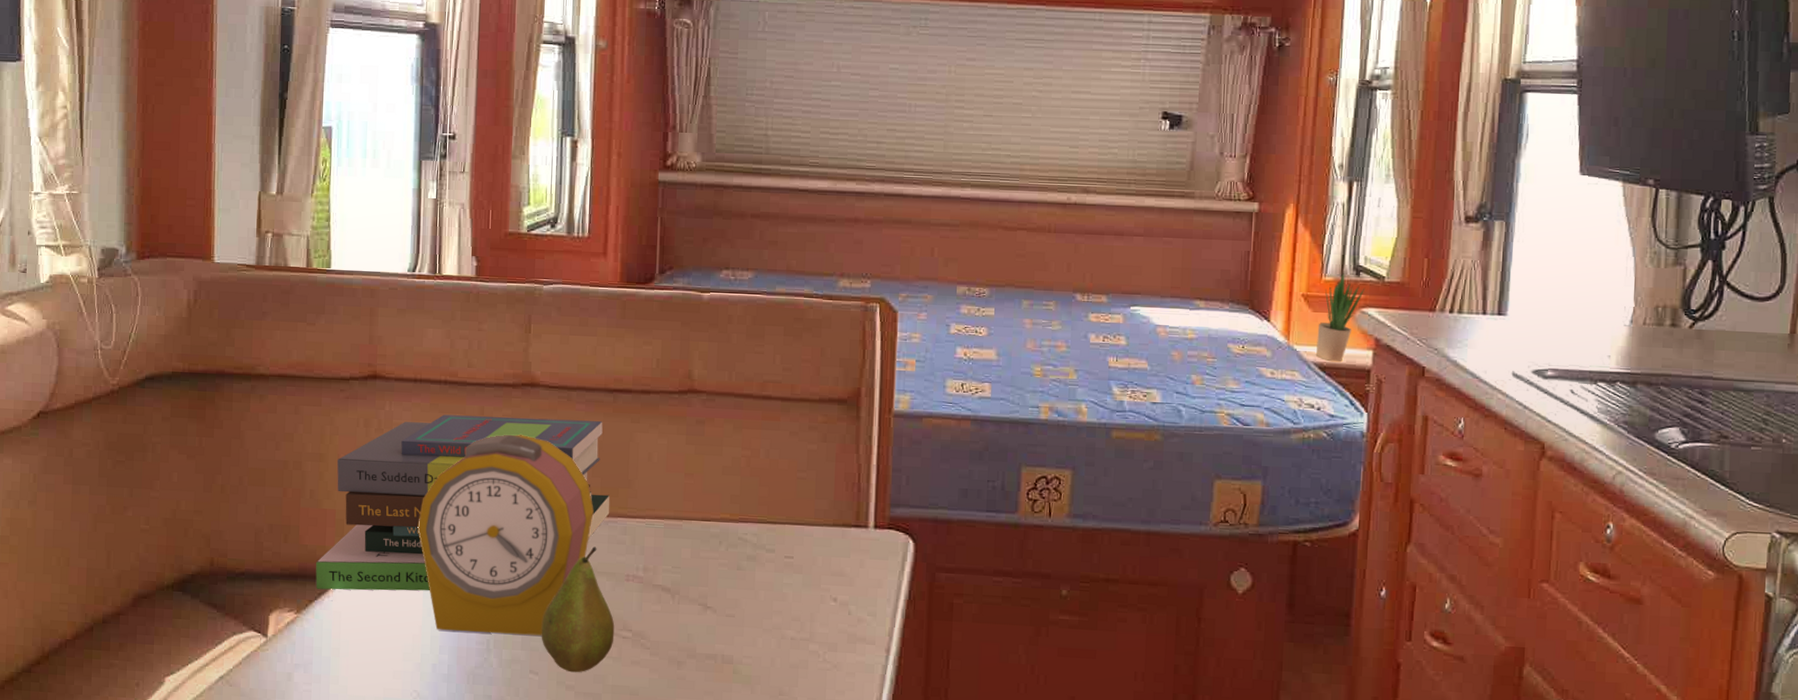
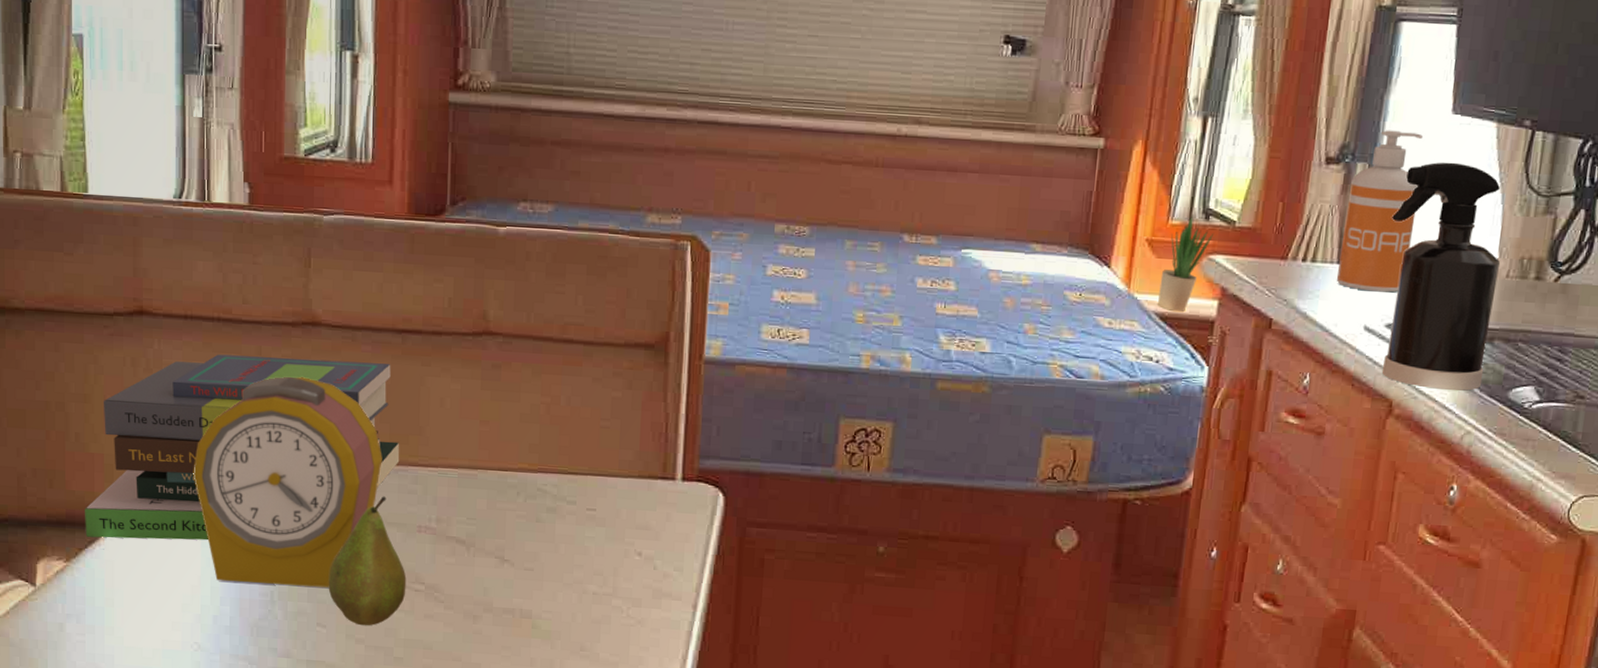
soap dispenser: none [1482,190,1554,341] -> present [1336,130,1423,293]
spray bottle: none [1531,219,1636,433] -> present [1381,162,1500,392]

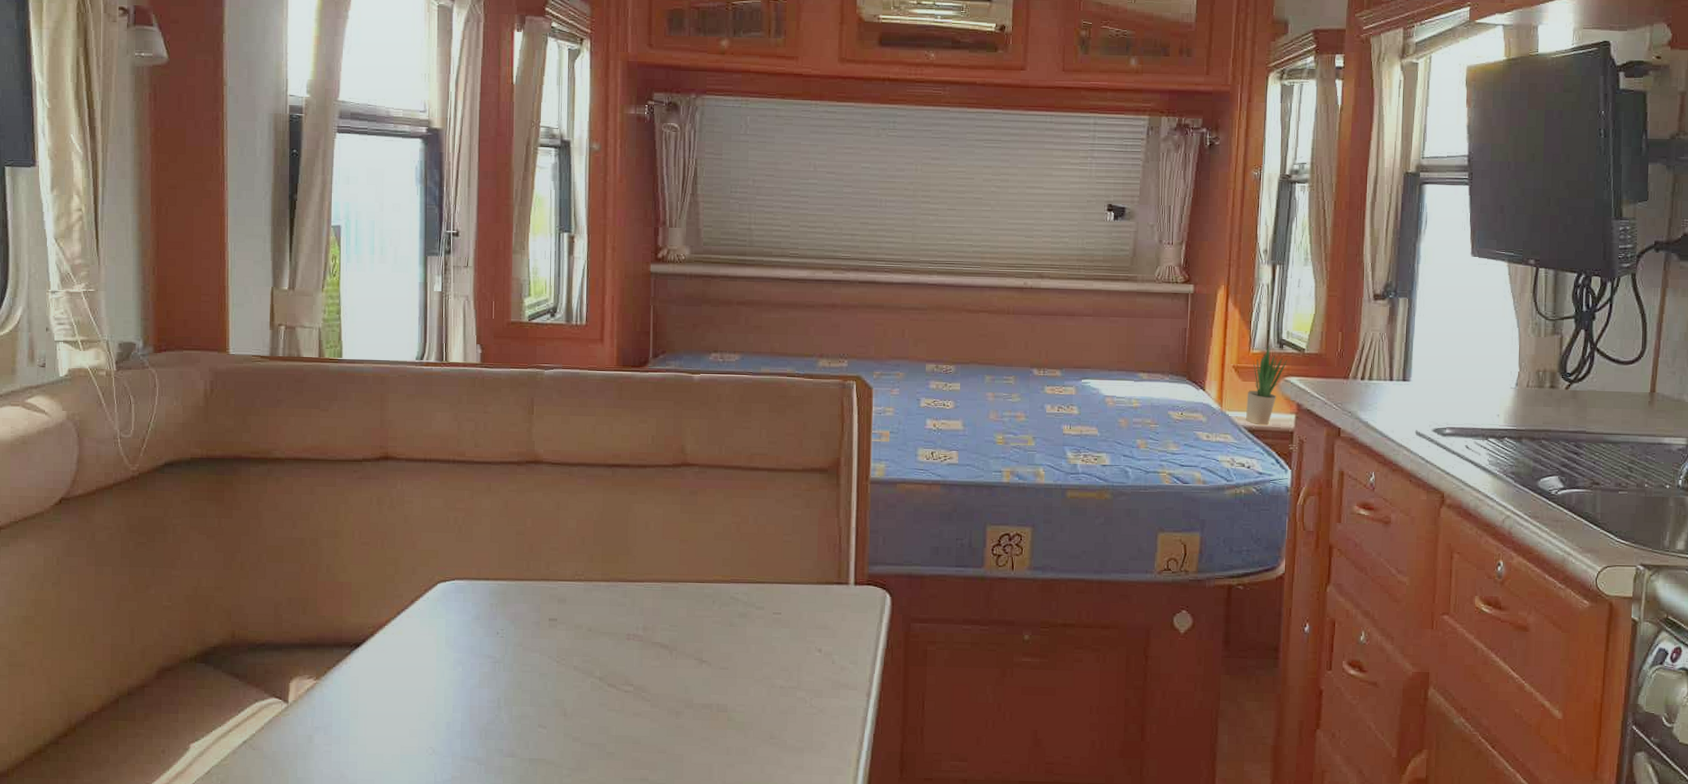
books: present [85,354,400,541] -> none [333,491,611,657]
alarm clock: present [193,376,383,588] -> none [430,508,596,693]
fruit: present [328,496,407,626] -> none [548,609,617,726]
soap dispenser: present [1336,130,1423,293] -> none [1390,271,1450,403]
spray bottle: present [1381,162,1500,392] -> none [1431,295,1520,483]

